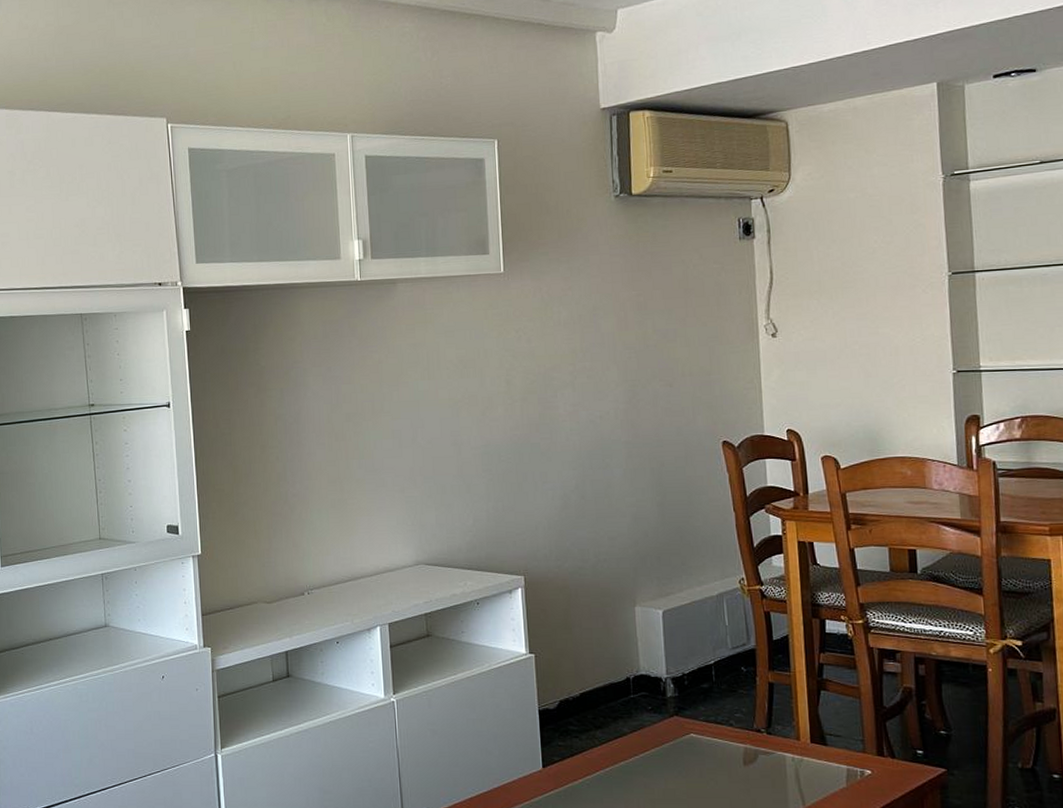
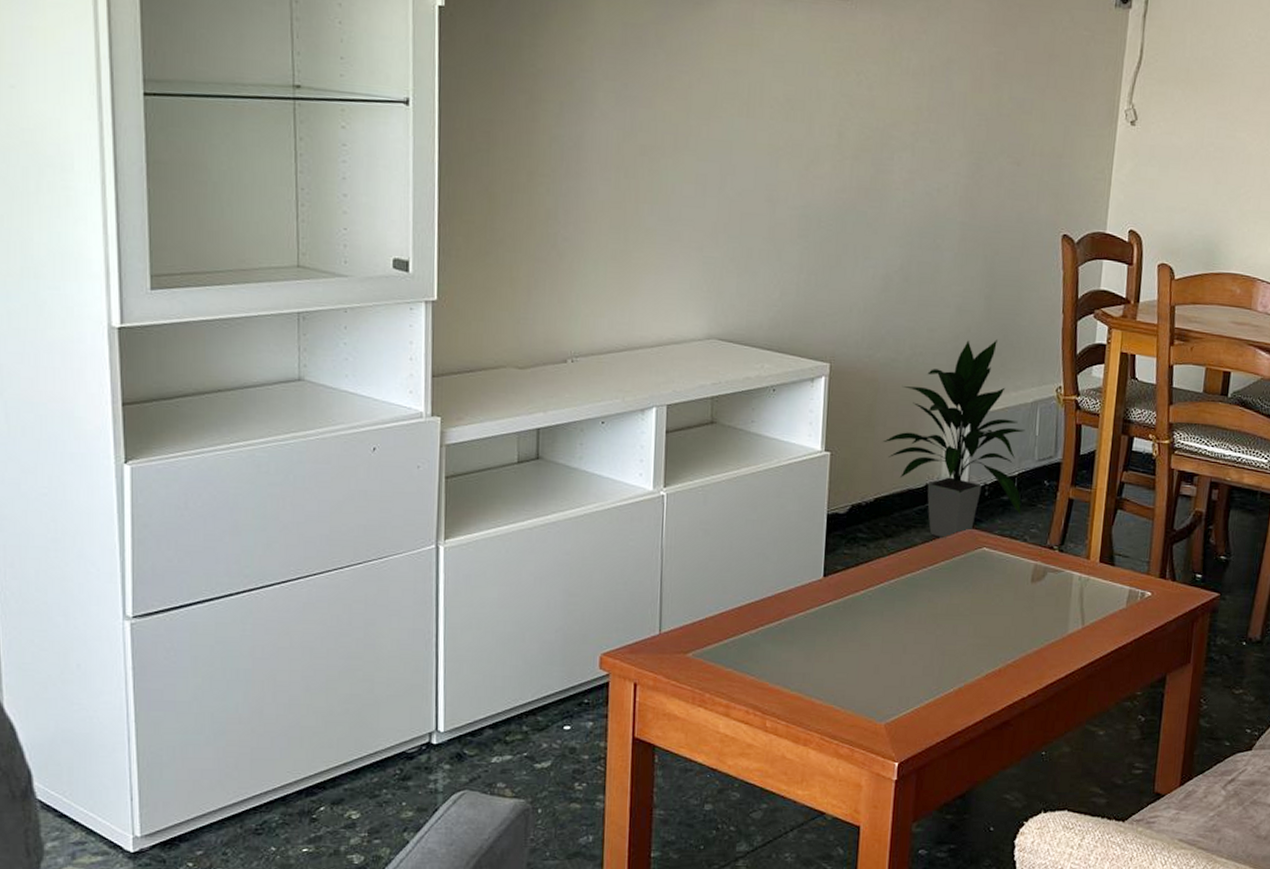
indoor plant: none [580,541,723,727] -> present [882,340,1025,539]

